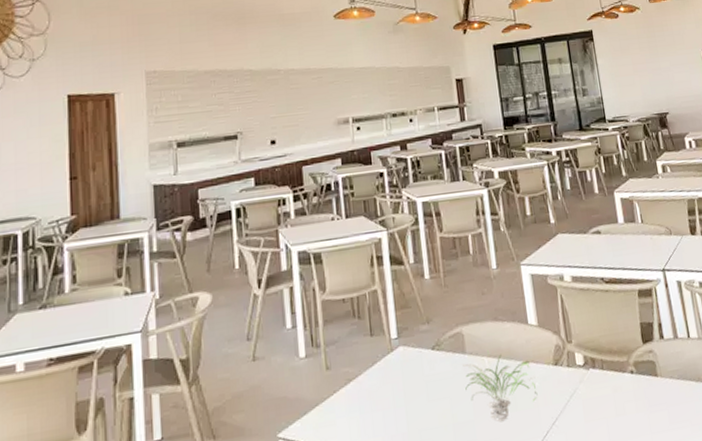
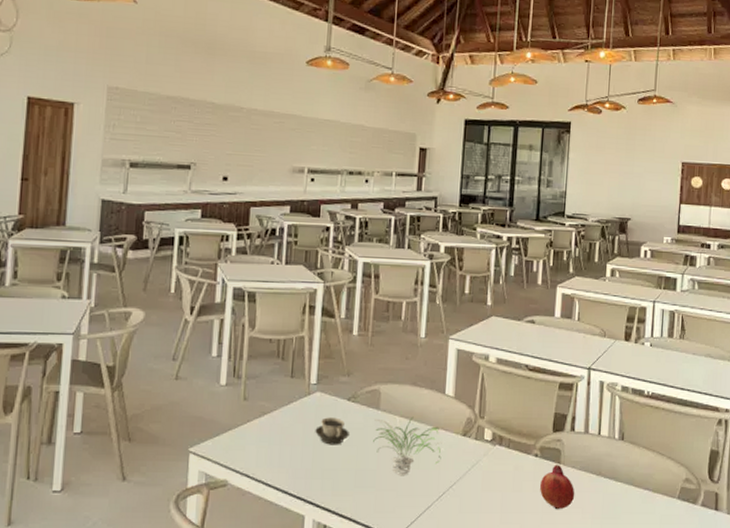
cup: none [404,370,440,402] -> present [315,417,349,445]
fruit: none [642,378,680,428] -> present [540,465,575,510]

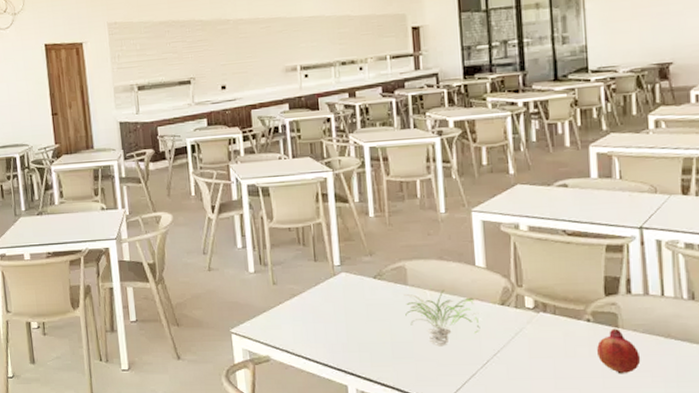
cup: present [315,417,349,445] -> none [345,295,380,321]

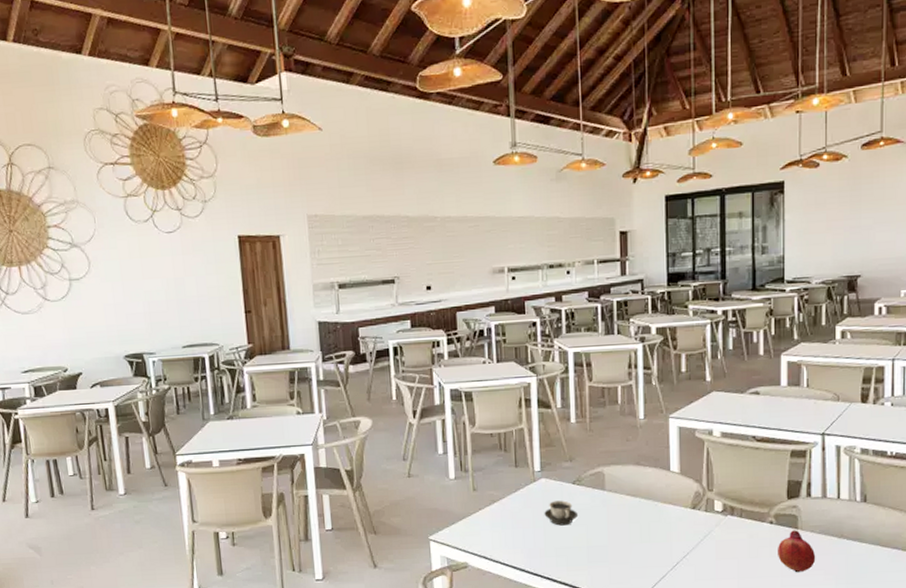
cup: none [345,295,380,321] -> present [544,500,578,526]
plant: present [404,284,483,347] -> none [601,489,674,550]

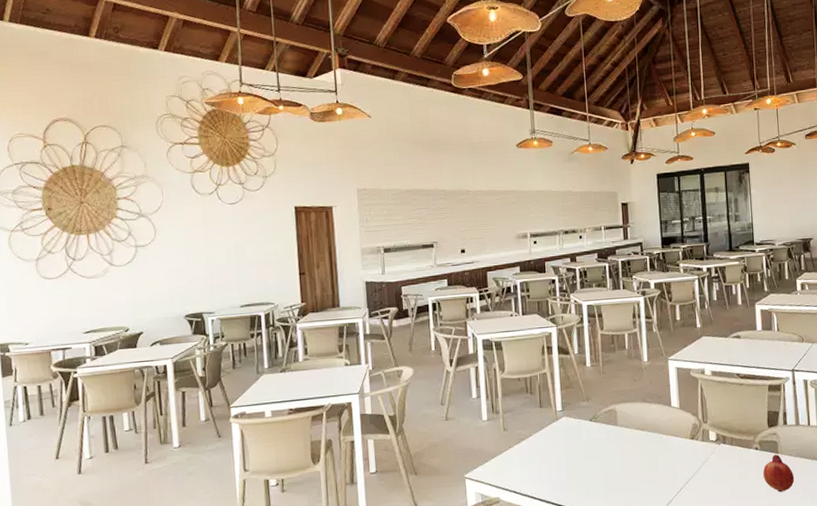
cup: present [544,500,578,526] -> none [566,436,595,460]

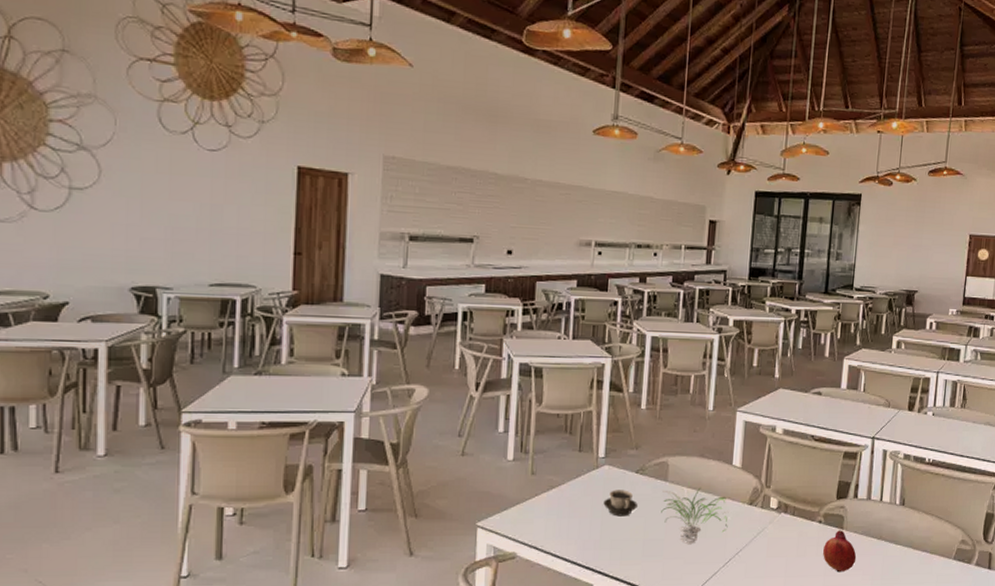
cup: none [566,436,595,460] -> present [603,490,637,517]
plant: none [614,424,677,479] -> present [661,482,732,545]

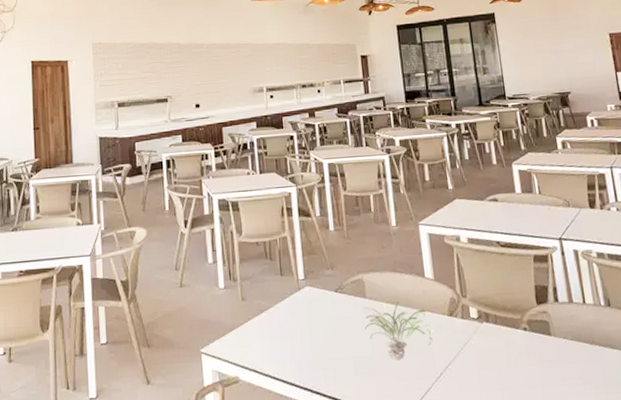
cup: present [603,490,637,517] -> none [310,309,342,336]
fruit: present [823,530,857,573] -> none [534,336,573,383]

